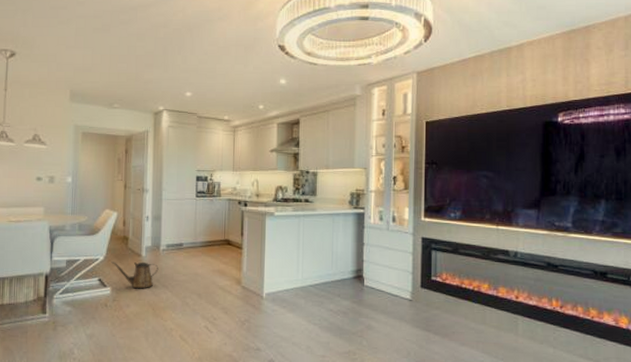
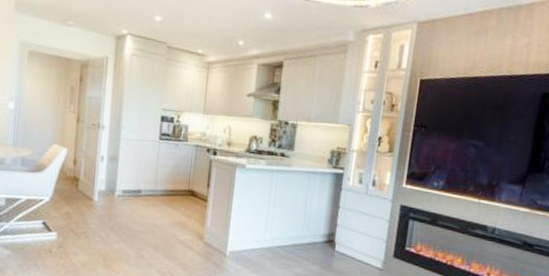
watering can: present [111,261,159,289] -> none [57,204,113,236]

